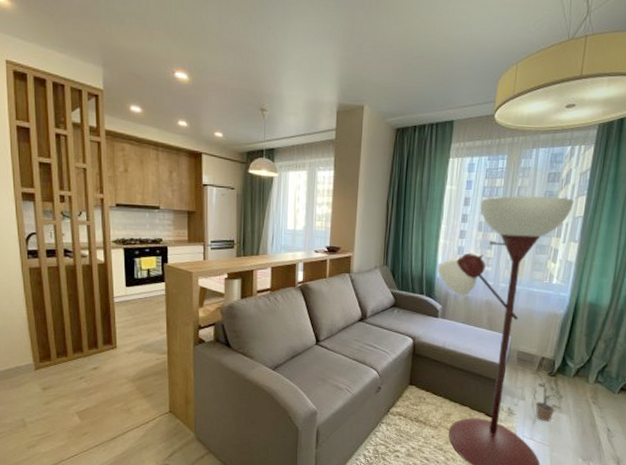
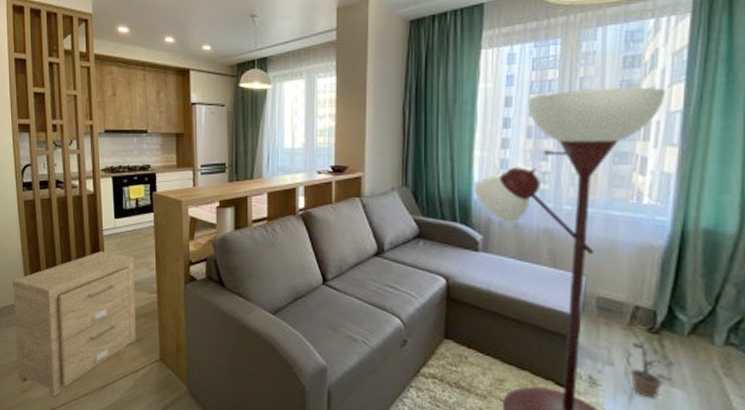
side table: none [16,317,147,450] -> present [12,251,137,397]

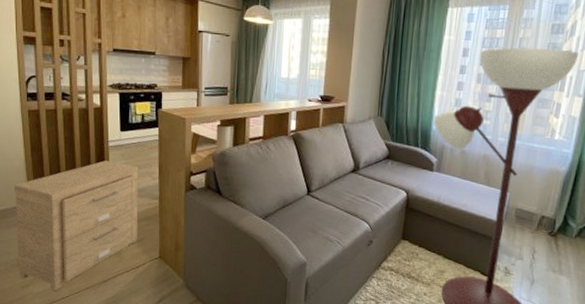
potted plant: present [623,327,675,399] -> none [532,231,564,284]

